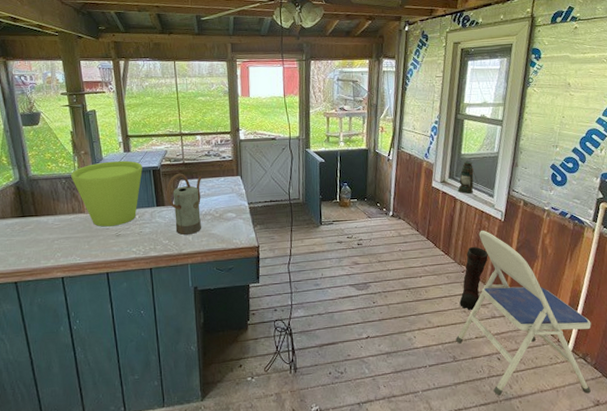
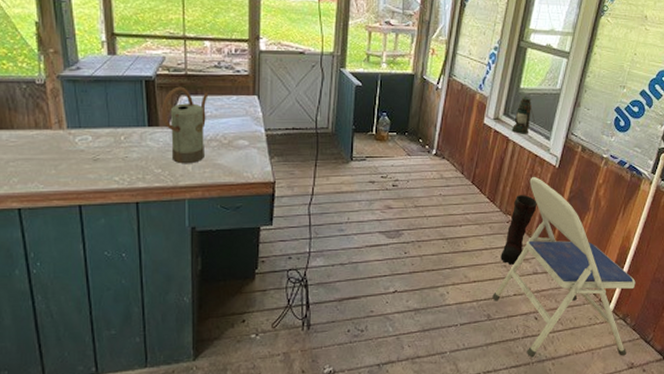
flower pot: present [71,160,143,227] -> none [34,65,132,148]

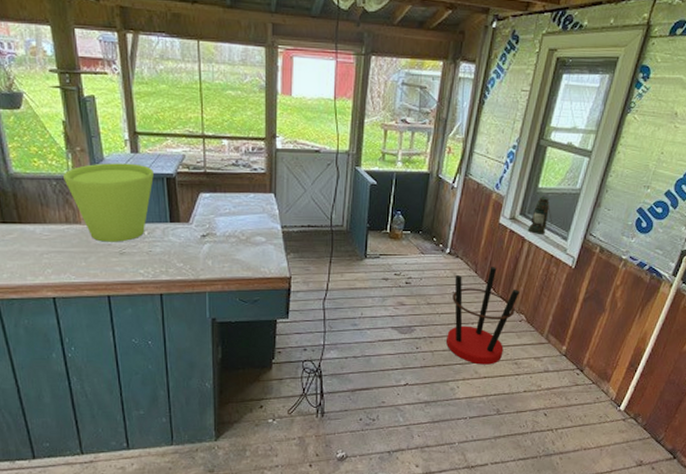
flower pot: none [34,65,132,148] -> present [63,163,154,242]
watering can: present [161,86,209,164] -> none [182,184,227,259]
umbrella stand: none [435,167,506,269] -> present [446,267,520,365]
folding chair: present [492,176,636,358] -> none [502,276,650,454]
boot: present [500,195,537,266] -> none [512,295,551,363]

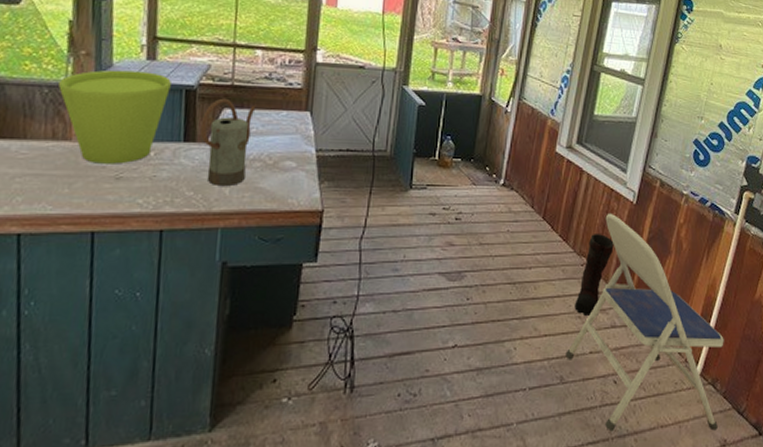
watering can: none [182,184,227,259] -> present [200,98,256,187]
umbrella stand: present [446,267,520,365] -> none [501,201,580,319]
folding chair: none [502,276,650,454] -> present [565,212,724,432]
boot: none [512,295,551,363] -> present [574,234,614,317]
lantern: present [527,197,553,235] -> none [585,124,611,167]

